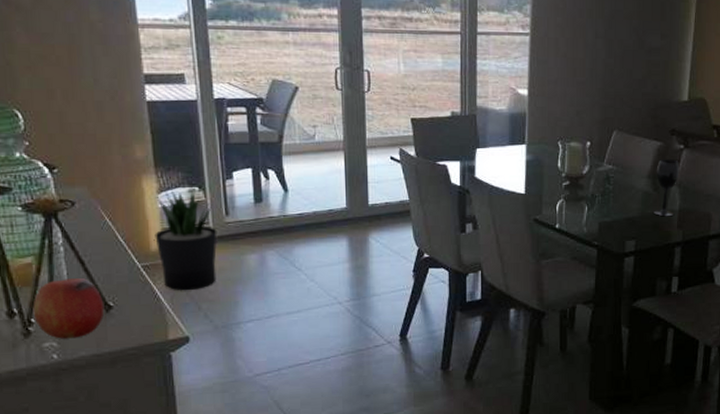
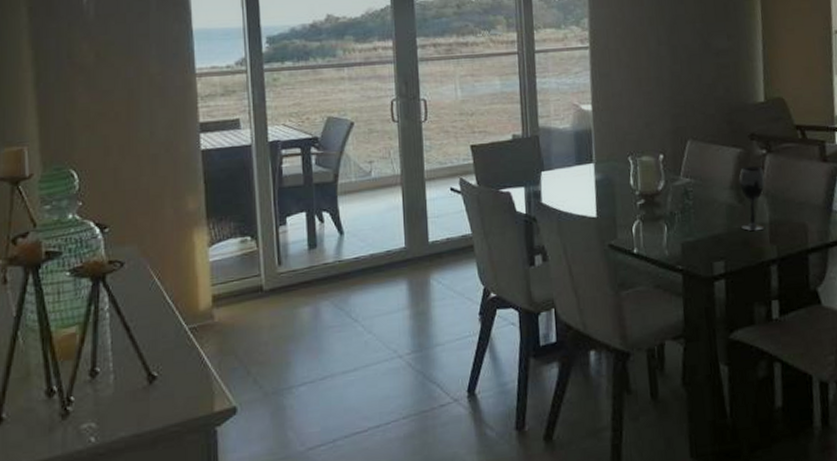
fruit: present [32,277,105,339] -> none [73,346,148,419]
planter: present [155,186,218,291] -> none [204,238,269,354]

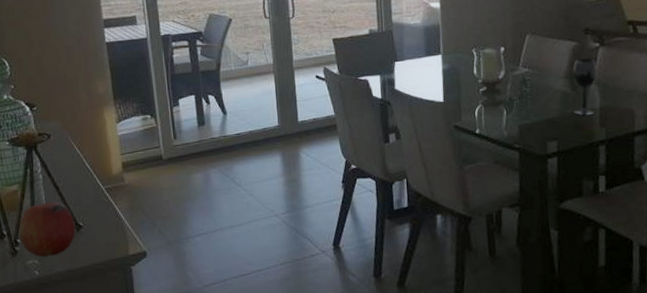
fruit: none [73,346,148,419] -> present [18,201,76,257]

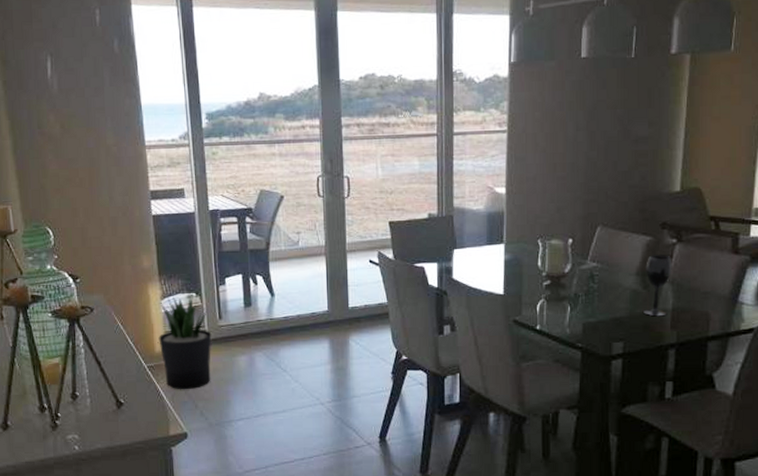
fruit: present [18,201,76,257] -> none [59,376,117,432]
planter: none [115,116,168,210] -> present [158,293,212,390]

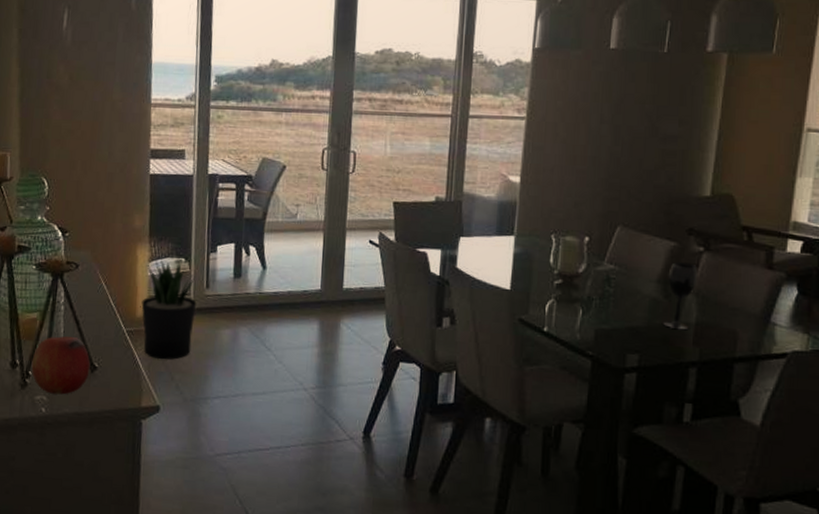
fruit: none [59,376,117,432] -> present [31,336,91,395]

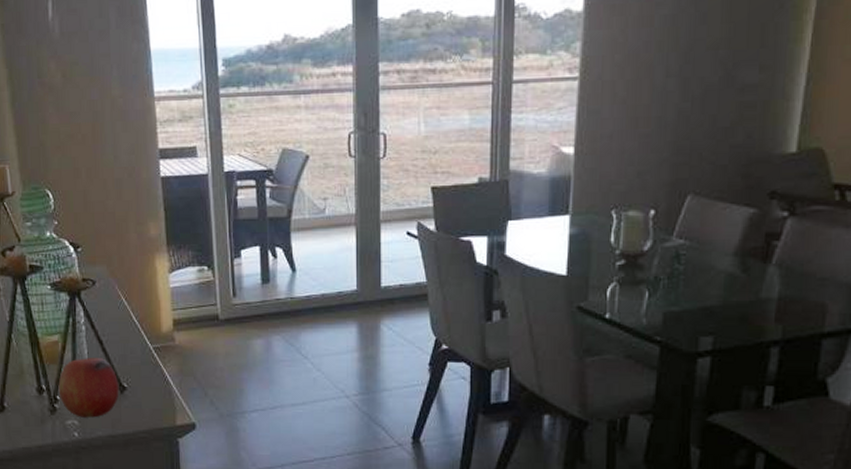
planter: present [141,255,197,360] -> none [166,265,225,375]
wine glass: present [663,262,698,331] -> none [741,231,781,307]

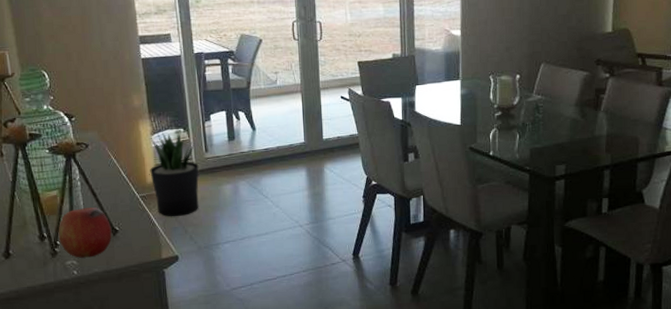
planter: none [166,265,225,375] -> present [150,129,199,217]

